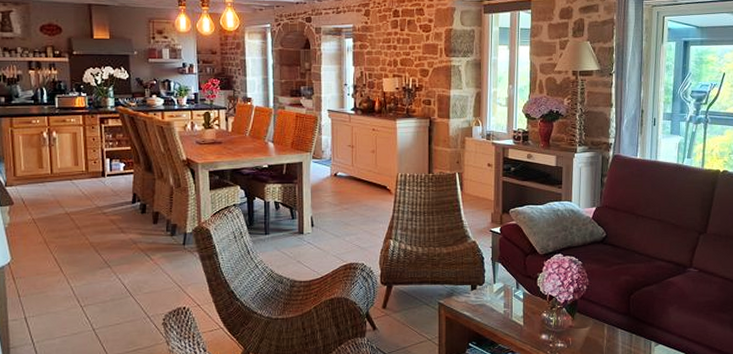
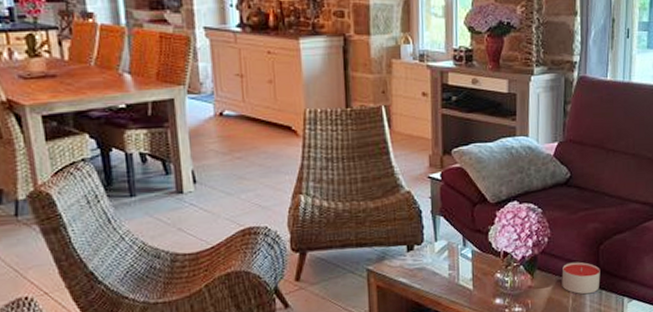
candle: none [598,308,631,337] -> present [561,261,601,295]

